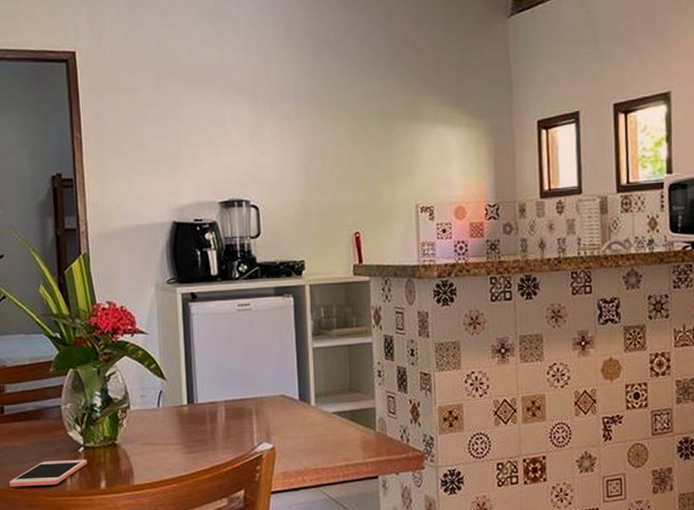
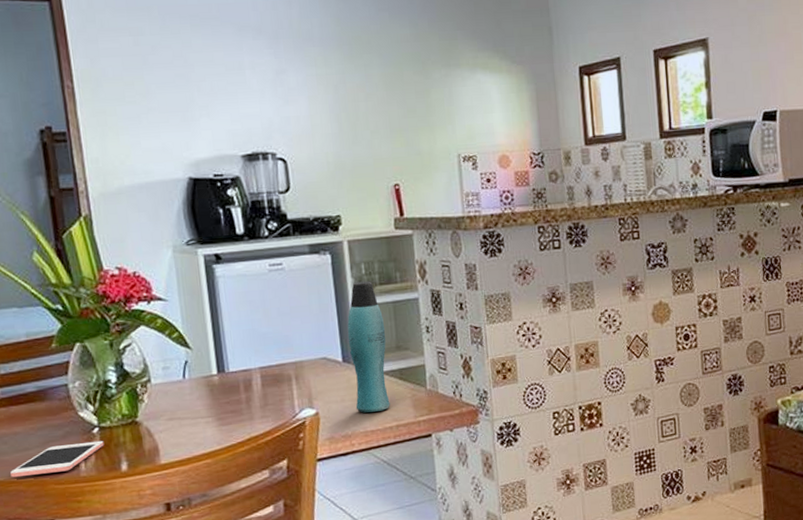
bottle: none [305,324,341,451] -> present [347,281,390,413]

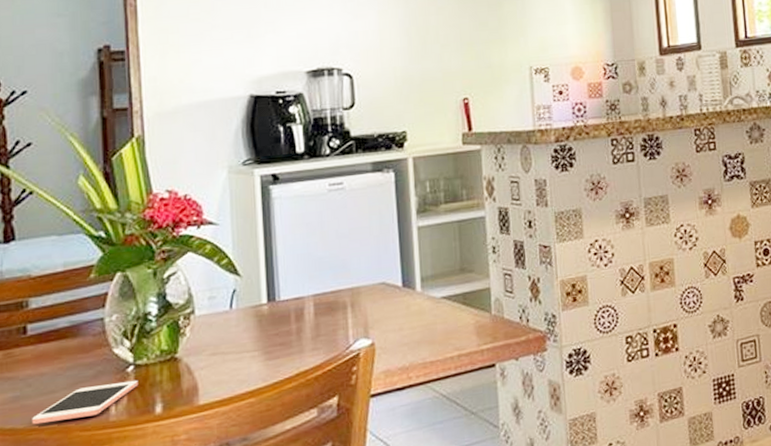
bottle: present [347,281,390,413] -> none [409,199,452,342]

